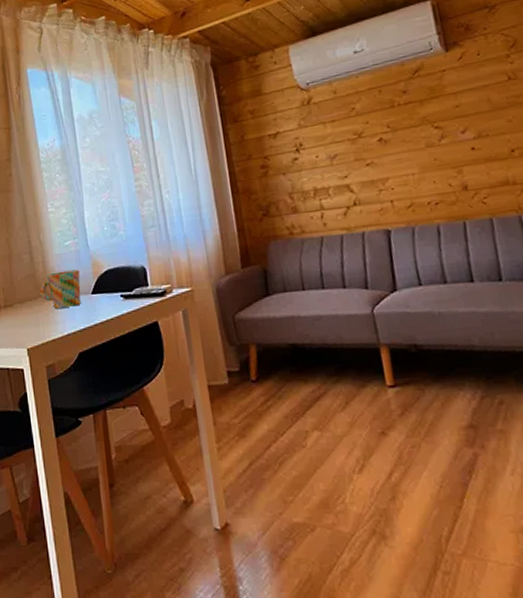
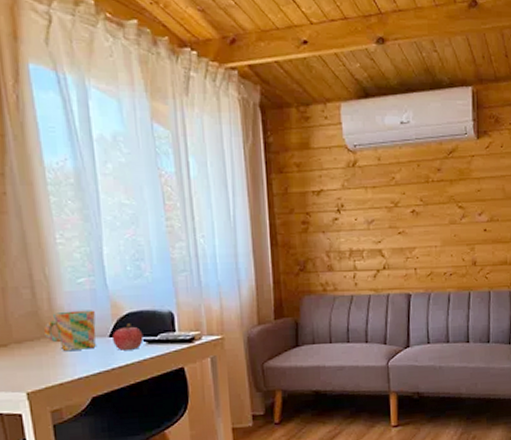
fruit: none [94,280,121,307] -> present [113,323,144,350]

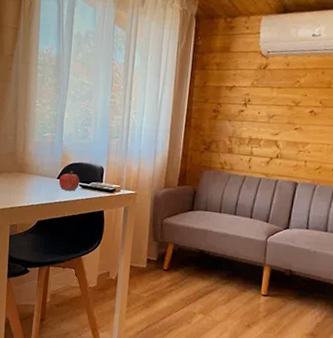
mug: present [43,310,97,350] -> none [16,155,51,185]

